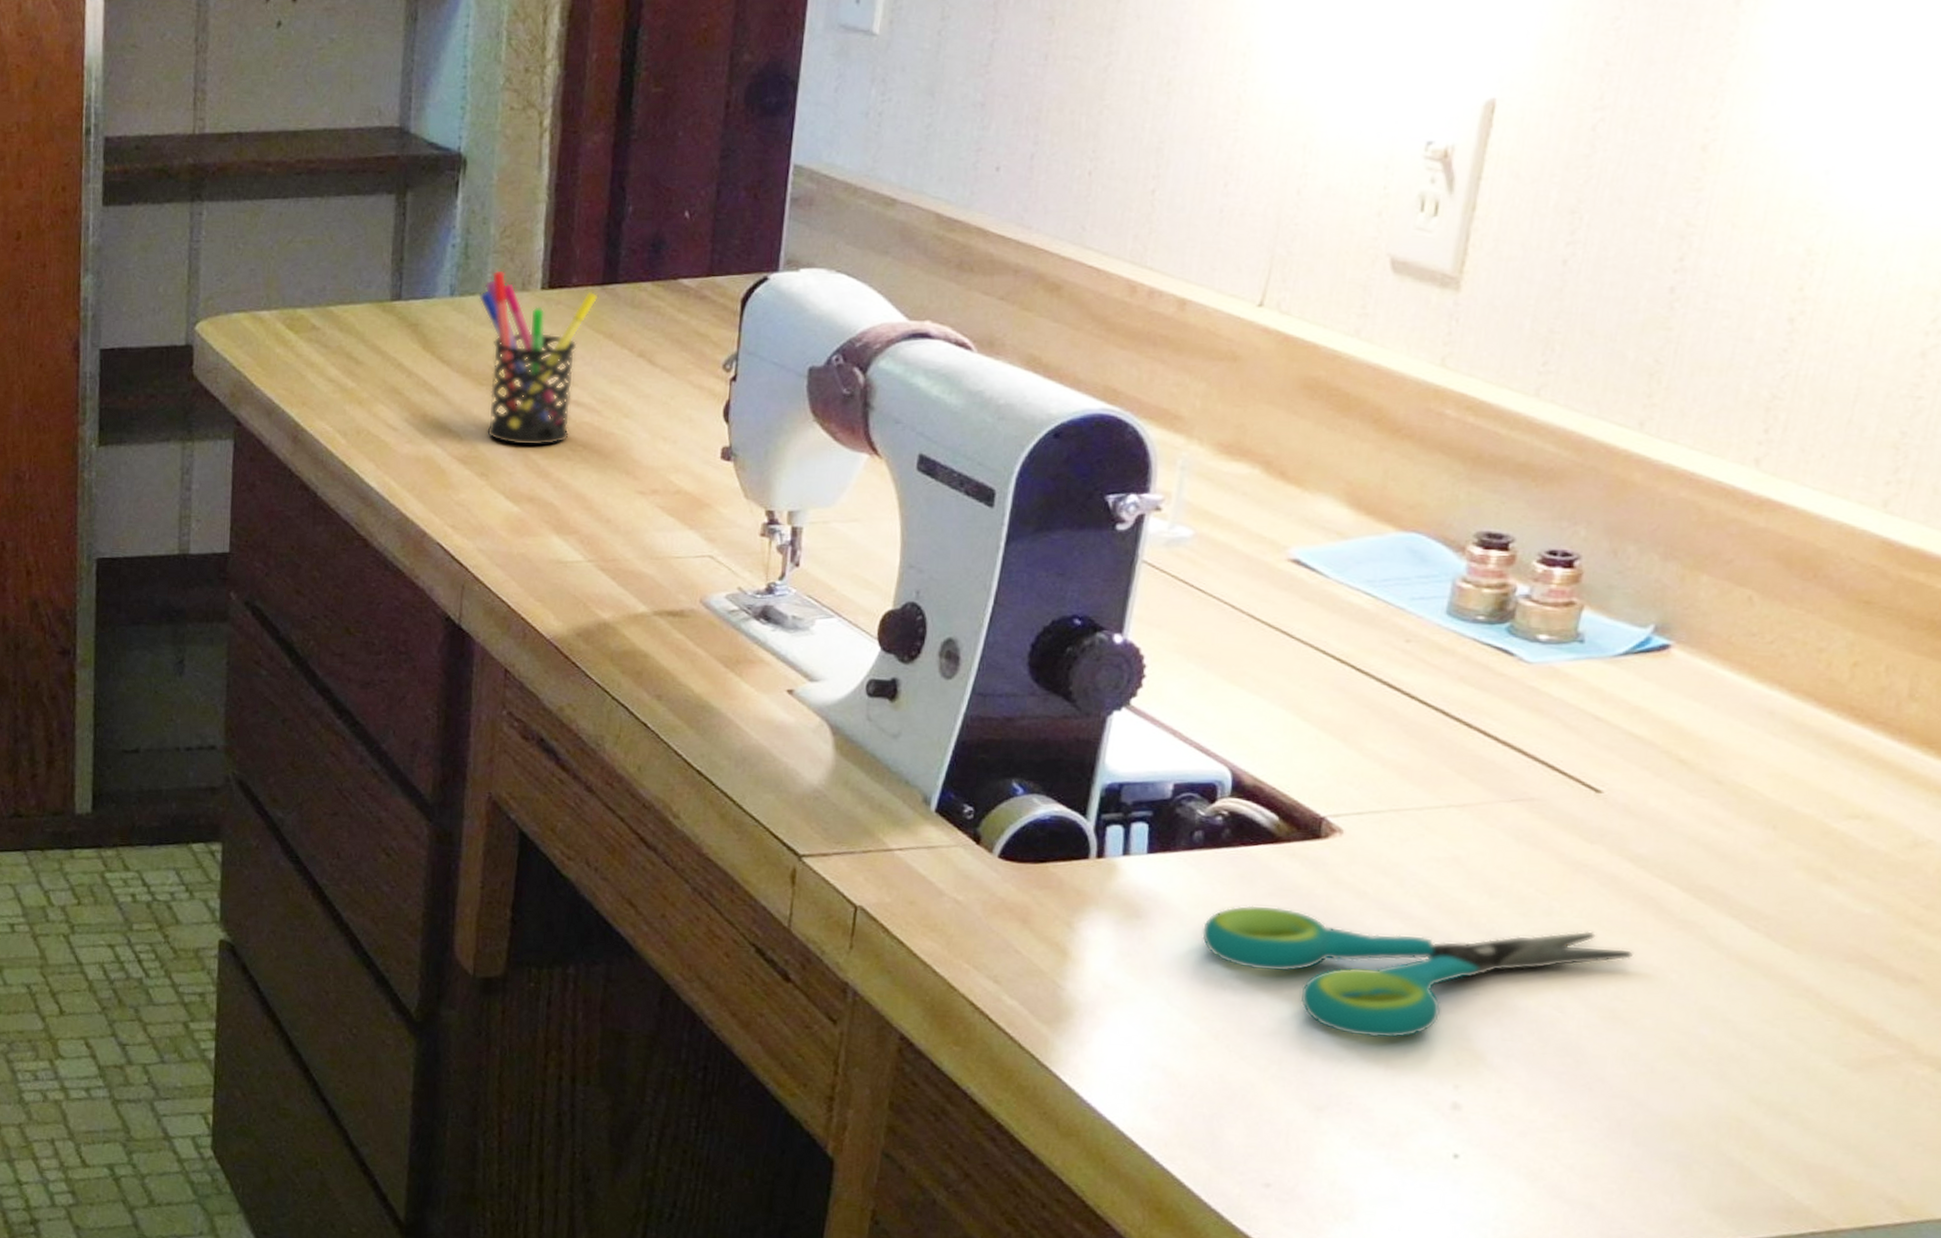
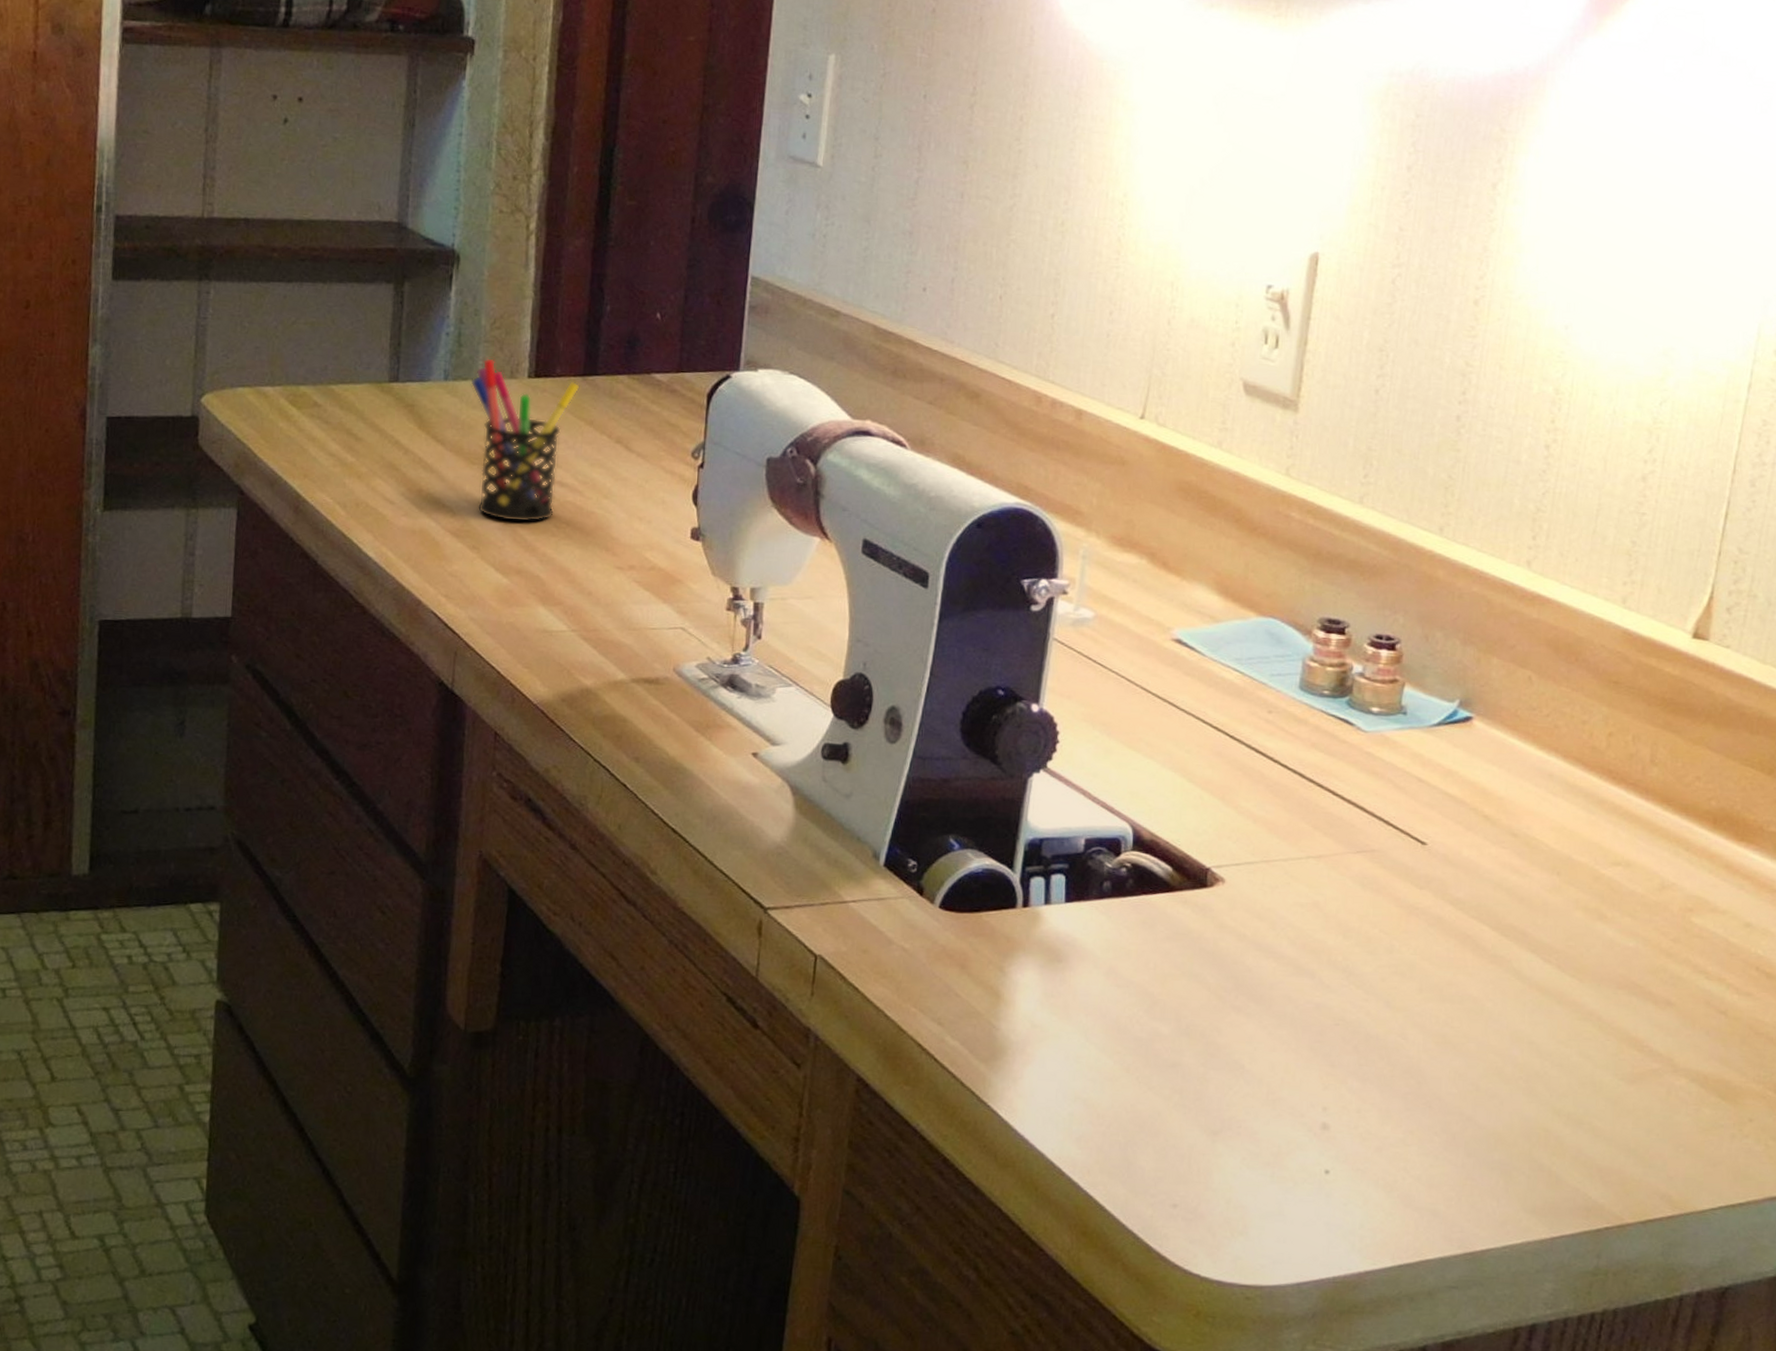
scissors: present [1201,905,1633,1039] -> none [1112,948,1457,1067]

